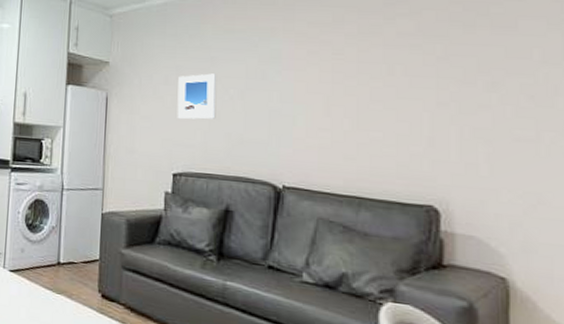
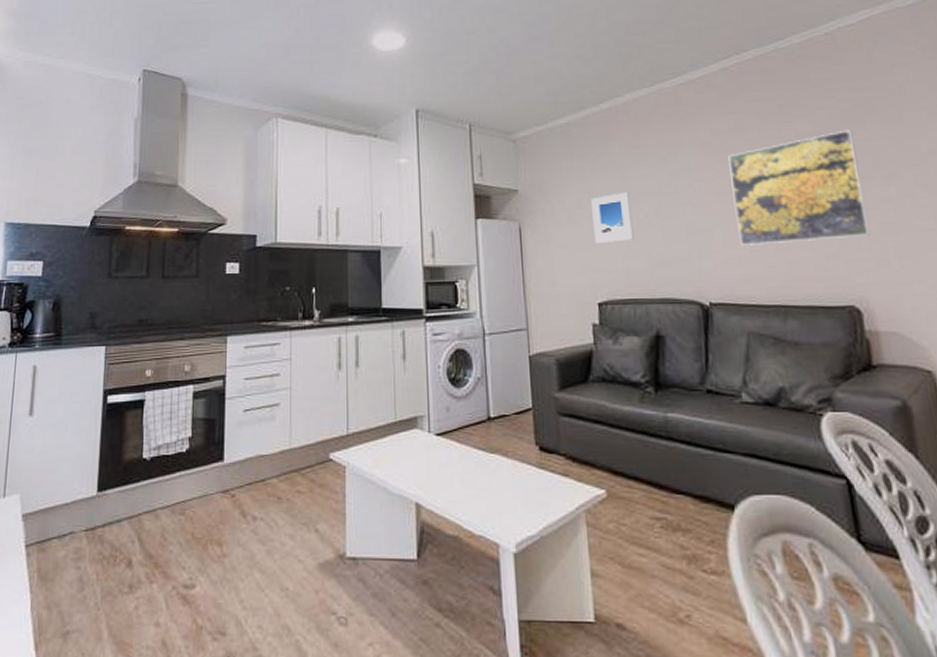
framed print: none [321,32,462,140] -> present [728,130,871,246]

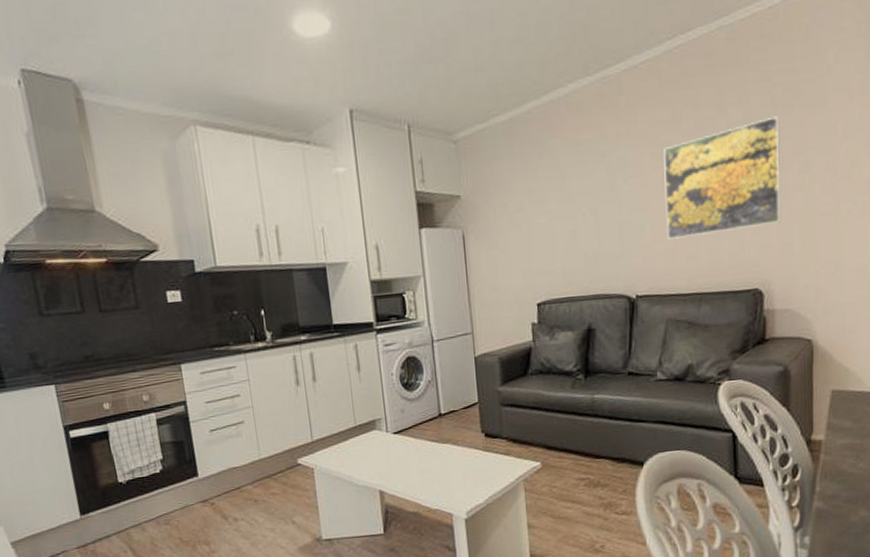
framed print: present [591,192,634,244] -> none [532,192,572,247]

